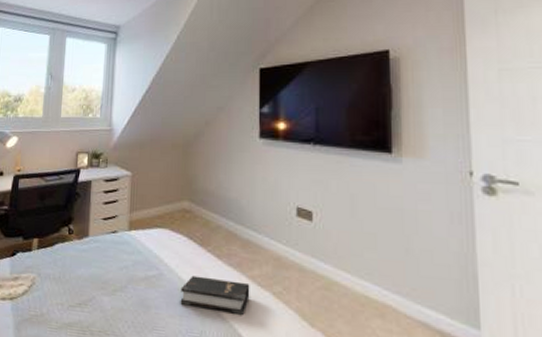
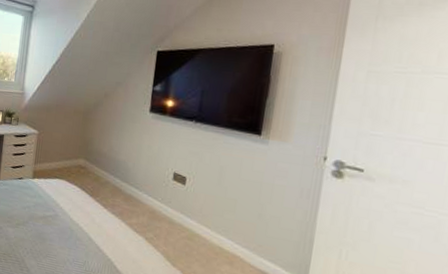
hardback book: present [180,275,250,315] -> none [70,218,128,252]

